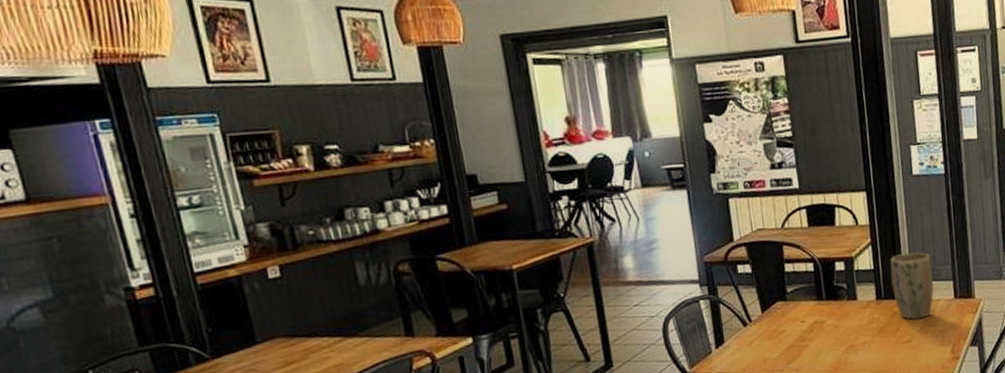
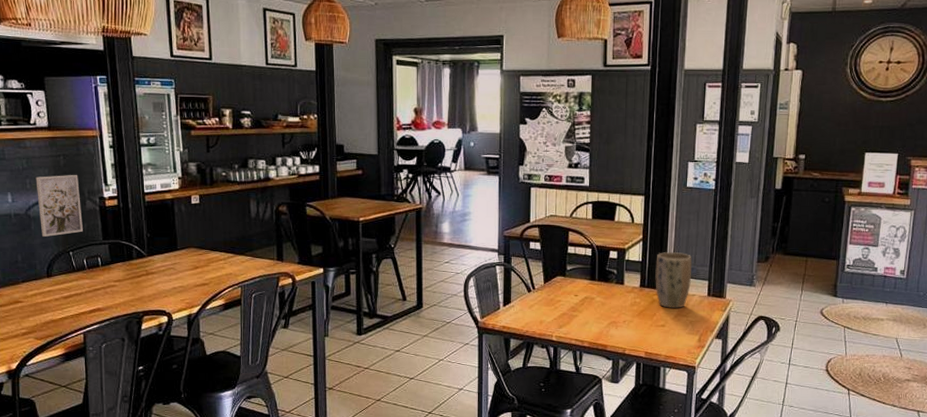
wall art: none [16,262,105,355] -> present [35,175,83,237]

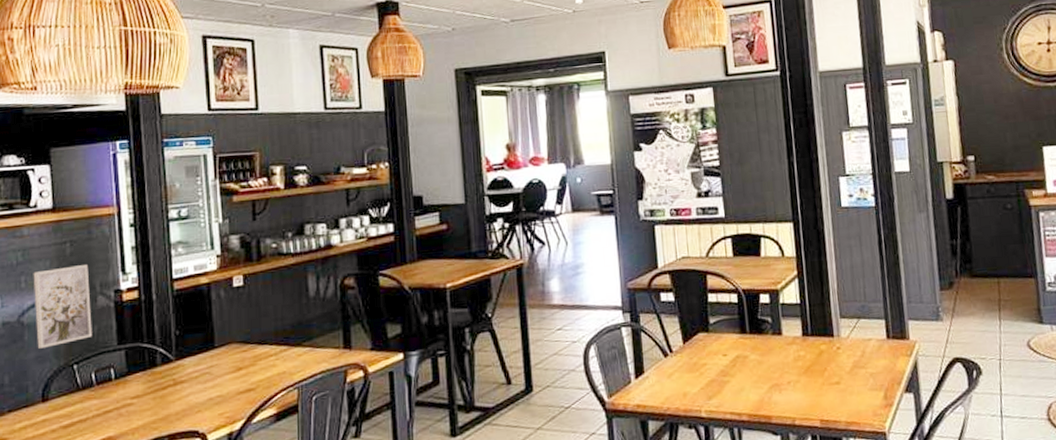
plant pot: present [655,251,692,309] -> none [817,287,864,360]

